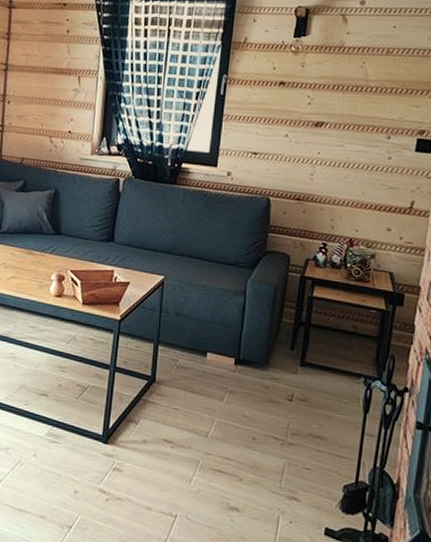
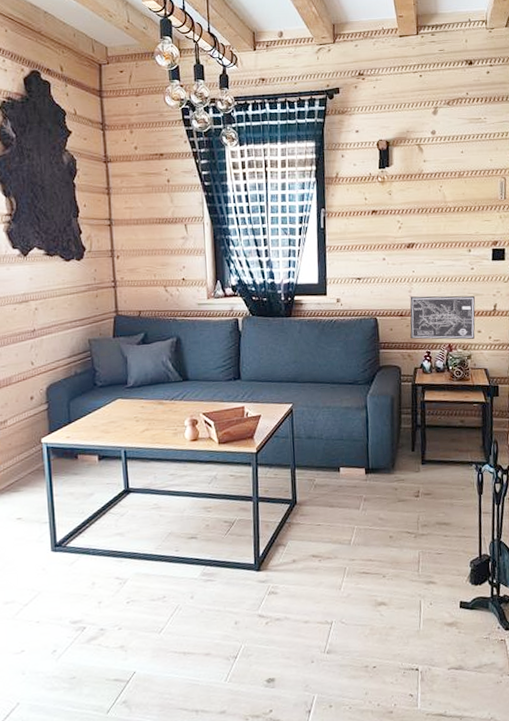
wall art: none [306,180,389,238] -> present [410,295,476,340]

